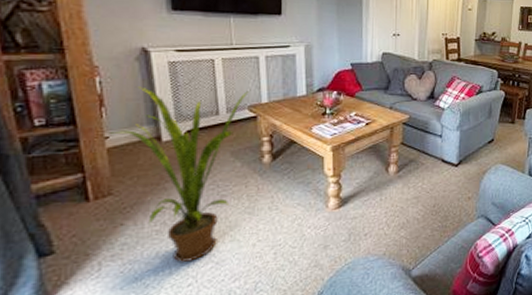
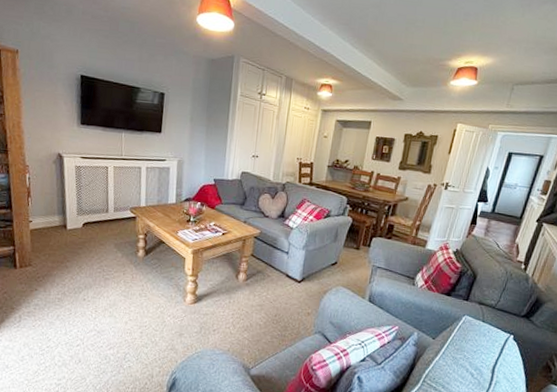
house plant: present [110,86,249,262] -> none [33,184,132,327]

